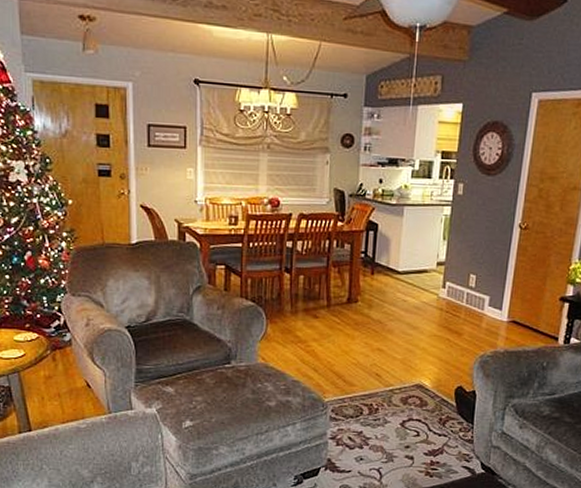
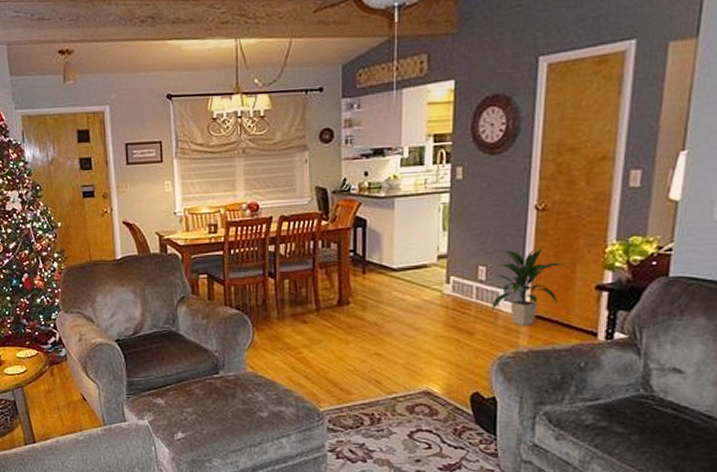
indoor plant: none [478,262,538,329] -> present [492,249,565,325]

